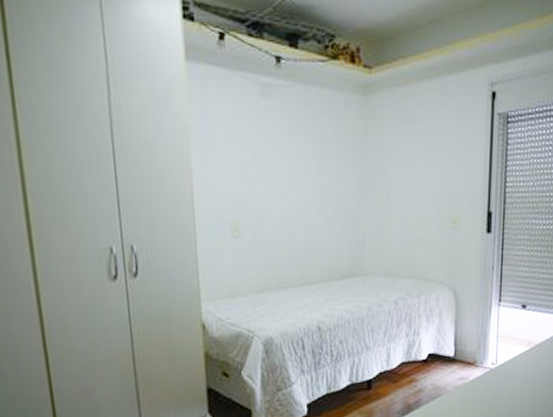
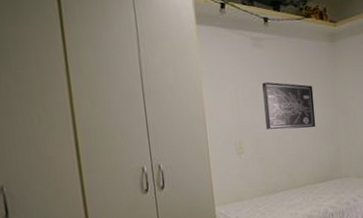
wall art: none [269,144,336,209] -> present [262,82,316,130]

